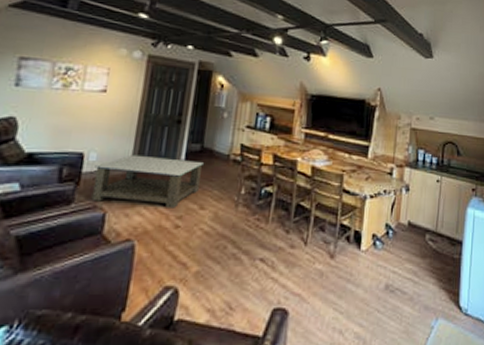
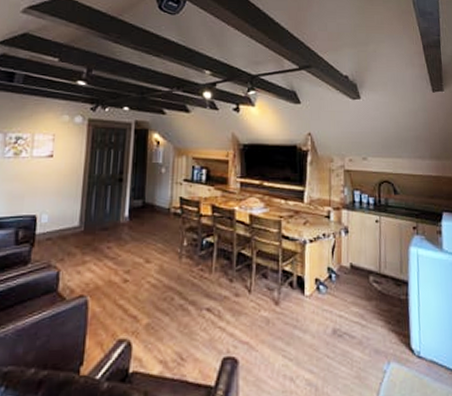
coffee table: present [91,154,205,208] -> none [46,214,147,264]

